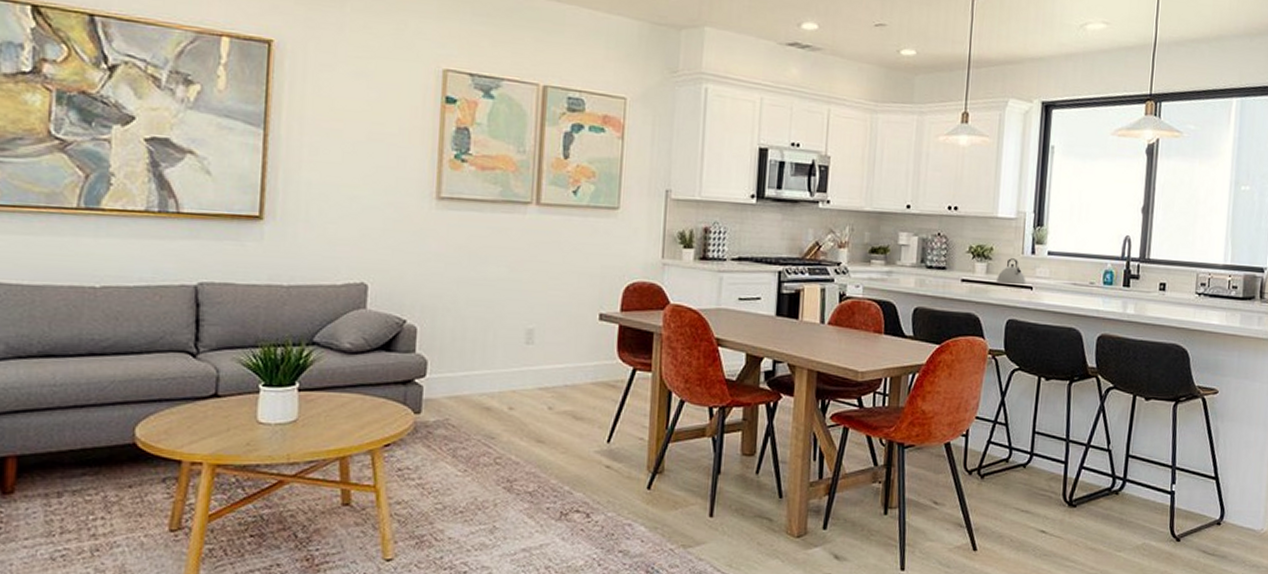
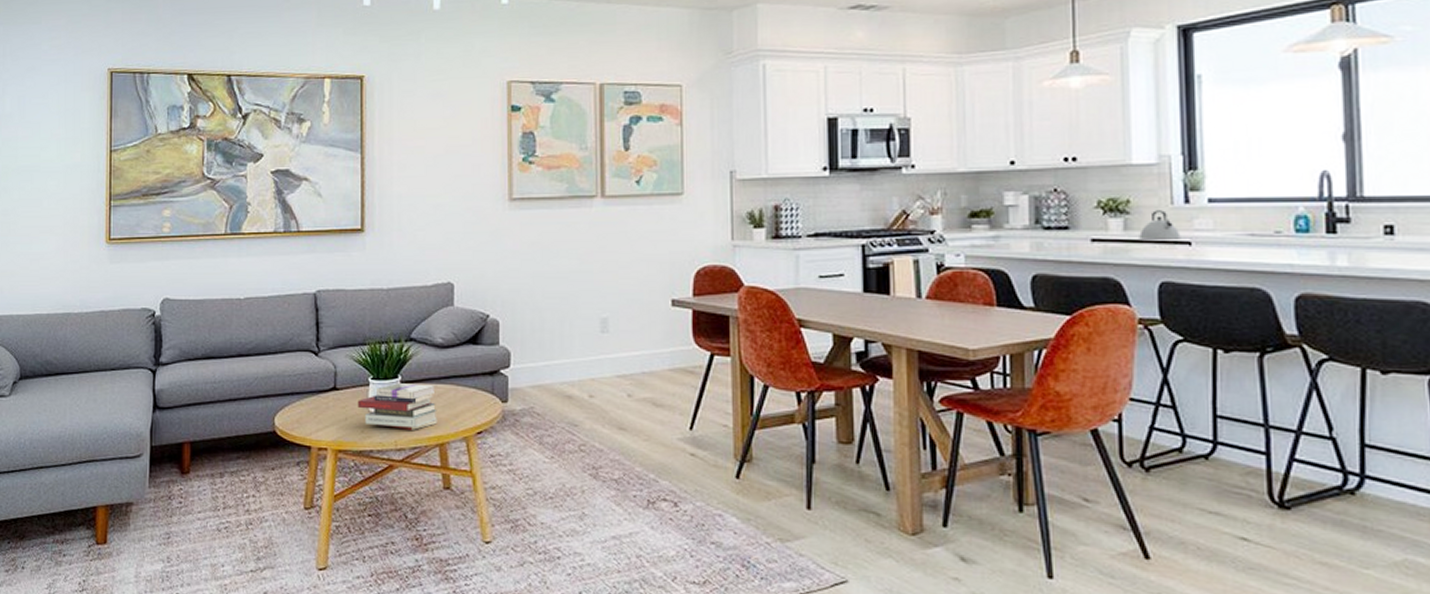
books: none [244,391,340,442] -> present [358,383,437,430]

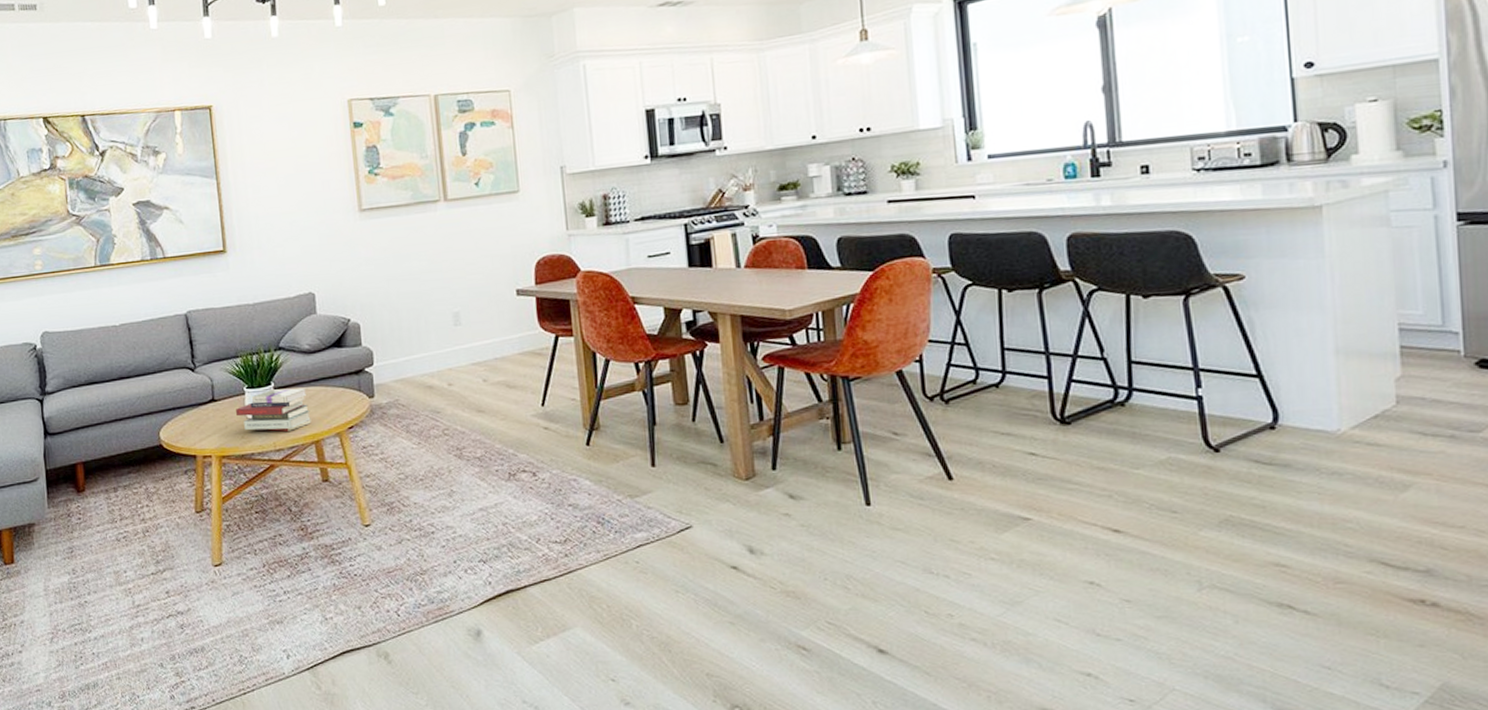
kettle: present [1139,210,1181,239] -> none [929,169,966,197]

